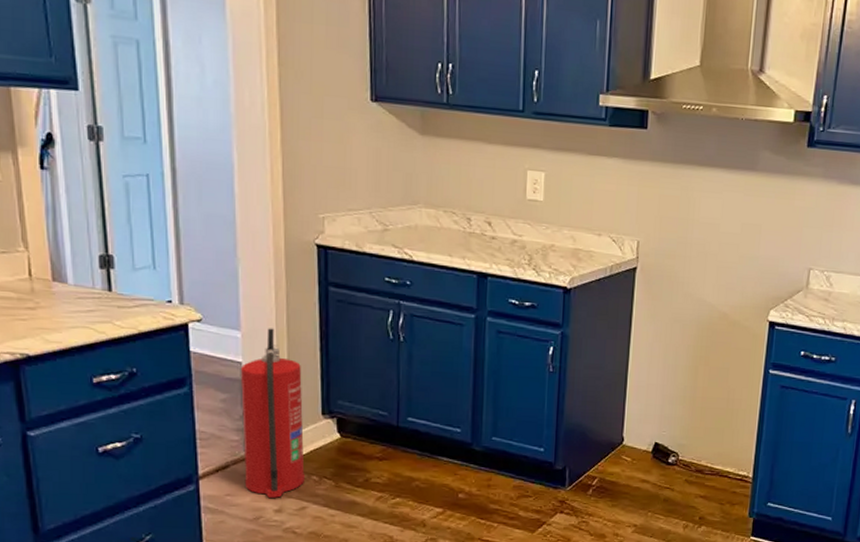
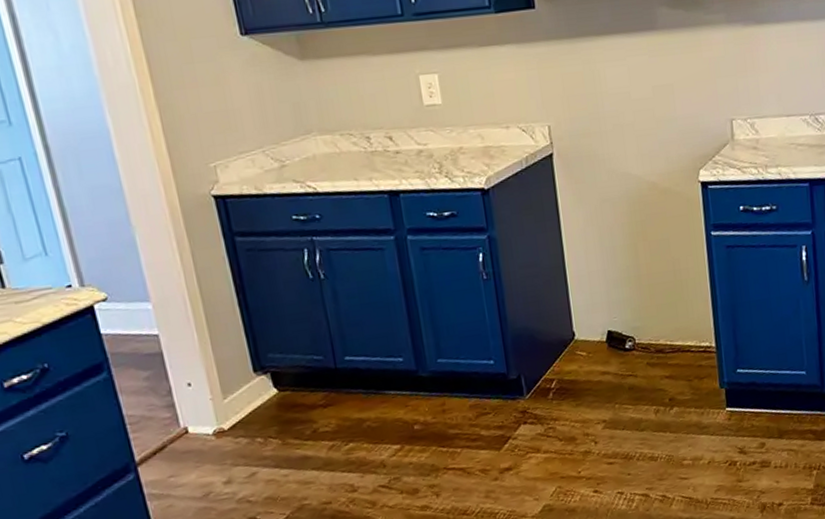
fire extinguisher: present [240,328,305,498] -> none [158,292,249,471]

